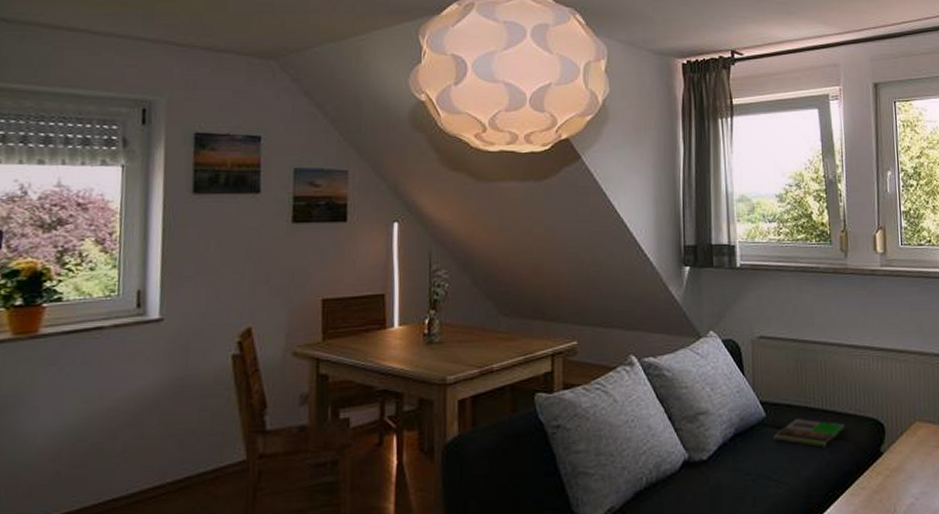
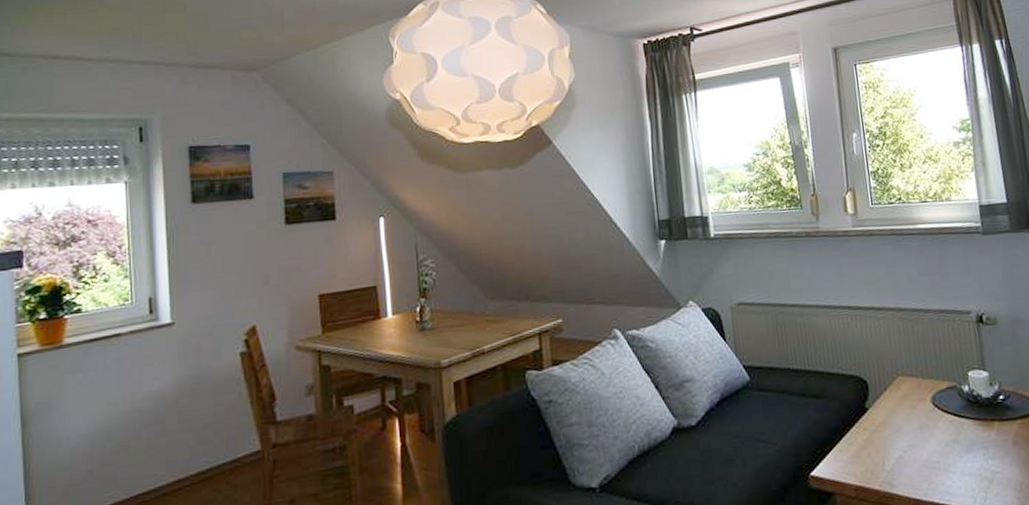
magazine: present [773,419,845,448] -> none [758,380,829,407]

